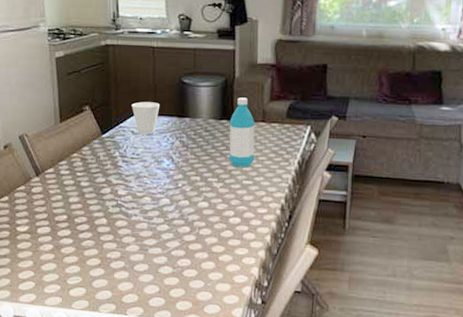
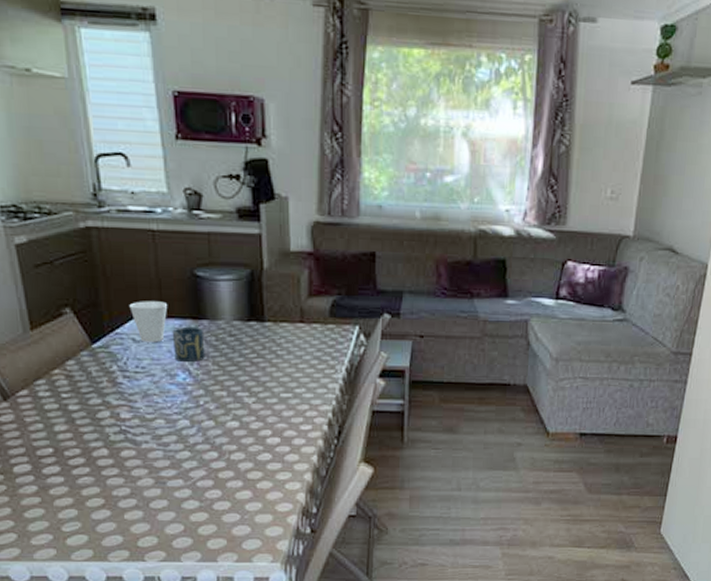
cup: none [161,122,186,151] -> present [172,326,205,362]
water bottle: present [229,97,256,168] -> none [259,293,294,378]

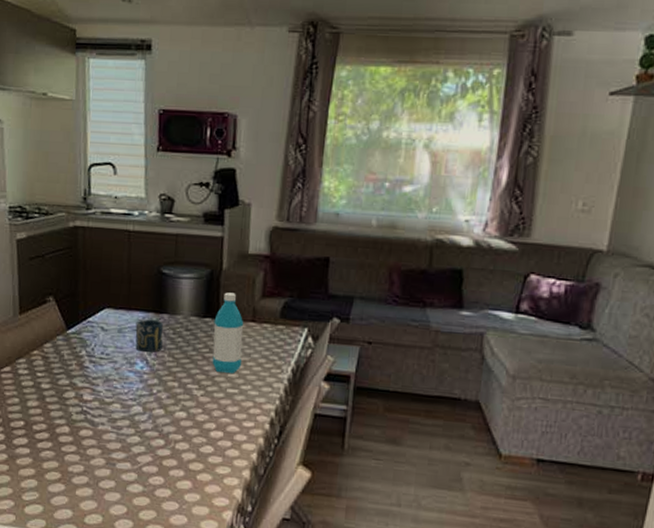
cup: present [129,301,168,343] -> none [102,293,135,332]
water bottle: none [259,293,294,378] -> present [212,292,244,374]

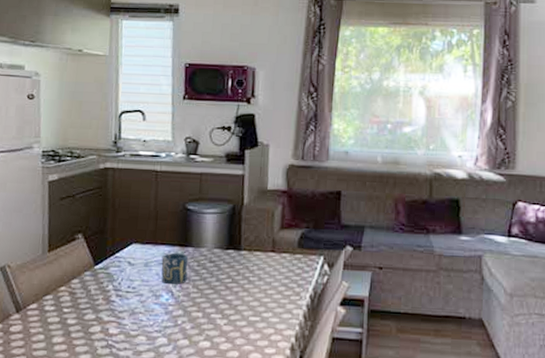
water bottle: present [212,292,244,374] -> none [234,225,265,303]

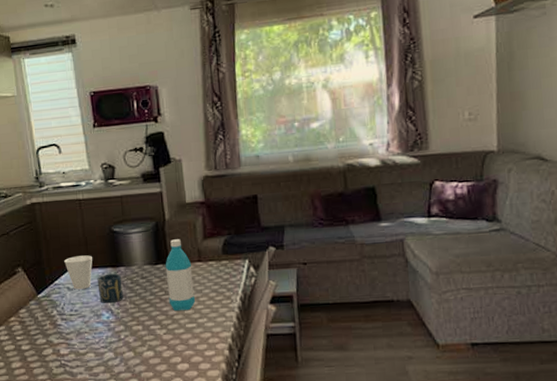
cup: none [129,229,161,266] -> present [64,255,93,290]
water bottle: none [234,225,265,303] -> present [165,239,196,312]

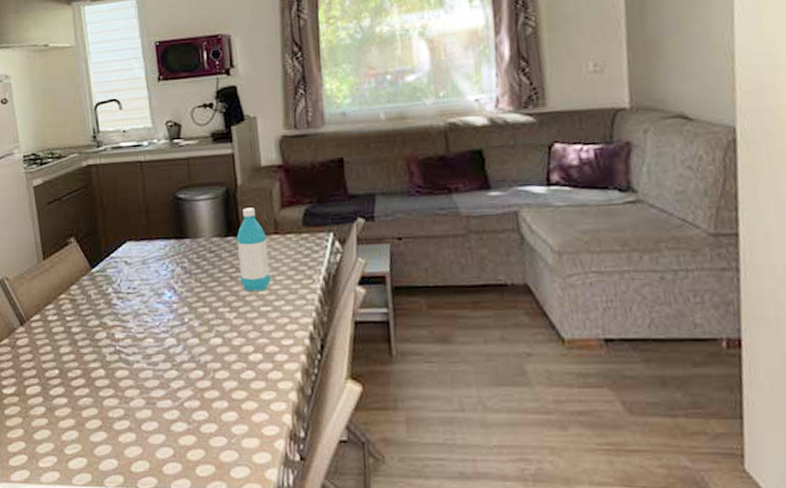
cup: present [64,255,93,290] -> none [122,224,155,264]
cup: present [97,273,124,303] -> none [158,246,188,280]

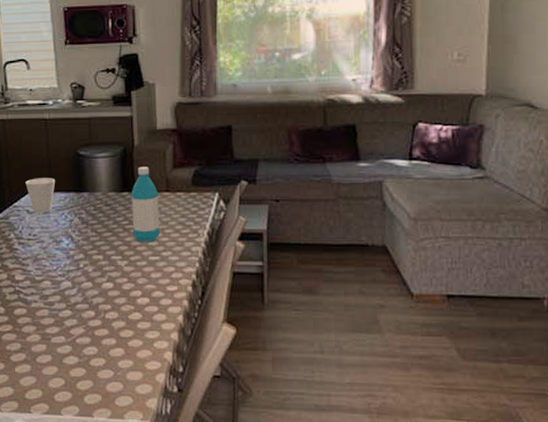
cup: none [122,224,155,264] -> present [25,178,56,213]

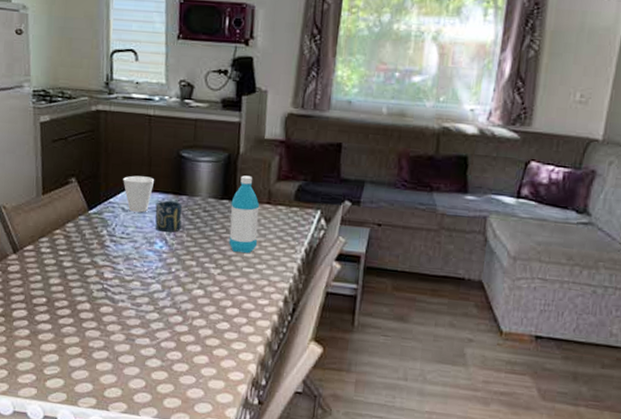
cup: none [59,198,85,229] -> present [155,200,183,232]

